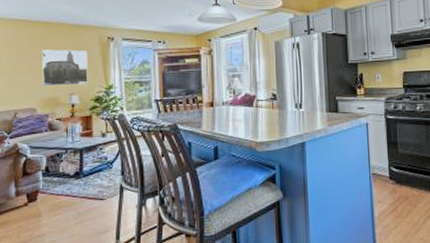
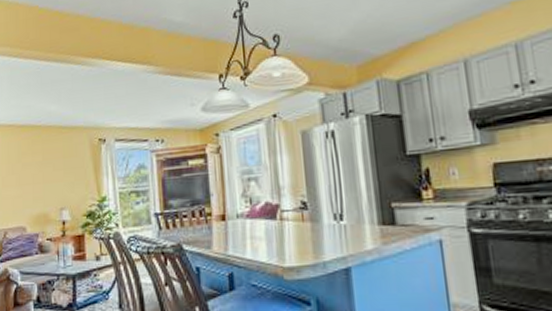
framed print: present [42,49,88,86] -> none [30,156,79,200]

